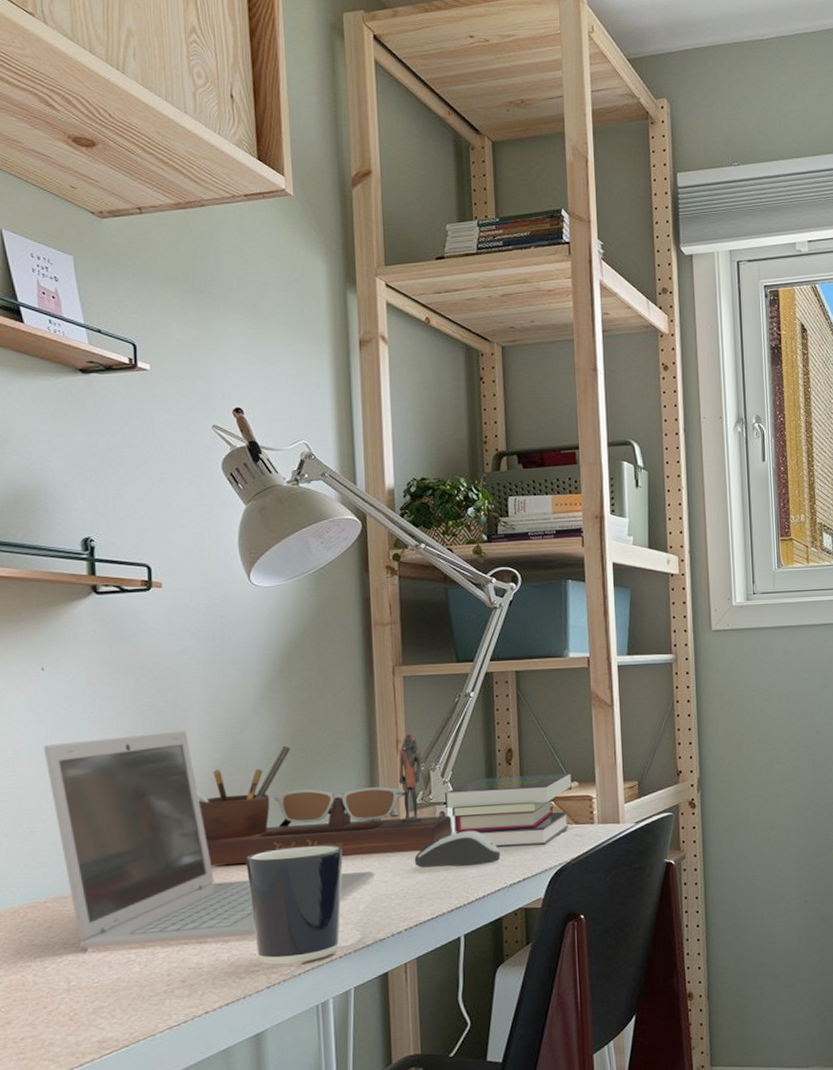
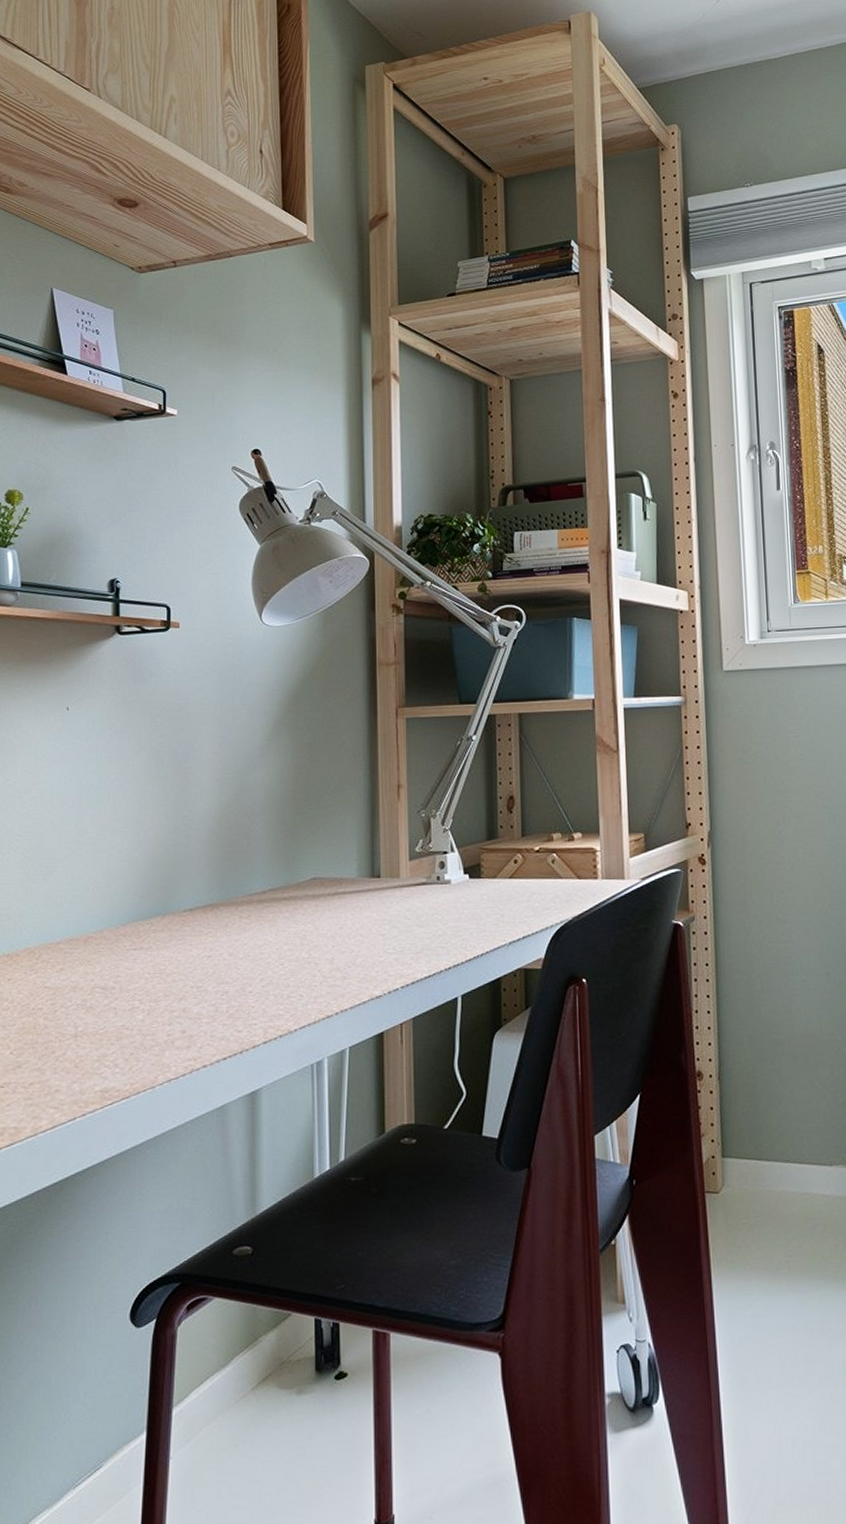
laptop: present [43,730,375,949] -> none [64,771,373,994]
desk organizer: present [196,733,452,866] -> none [203,777,452,911]
mug: present [245,844,343,965] -> none [247,893,342,1019]
computer mouse: present [414,830,501,868] -> none [412,882,500,922]
books: present [445,773,572,848] -> none [445,823,575,902]

